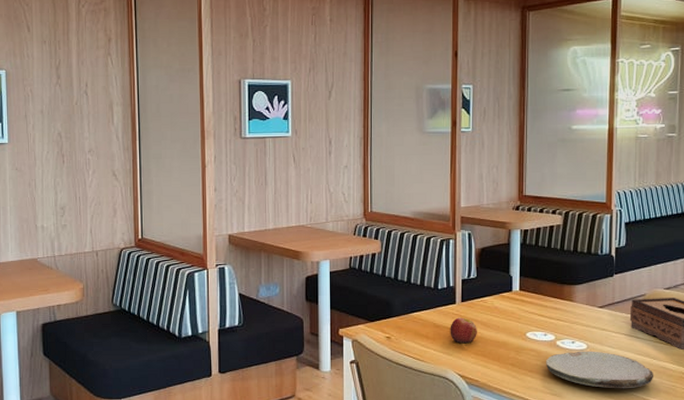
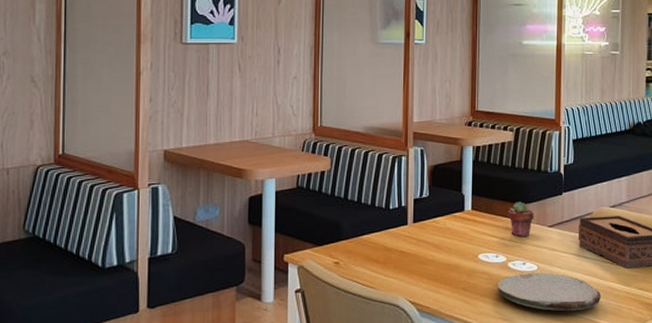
apple: present [450,317,477,344] -> none [401,239,429,268]
potted succulent: none [557,283,583,317] -> present [508,202,534,237]

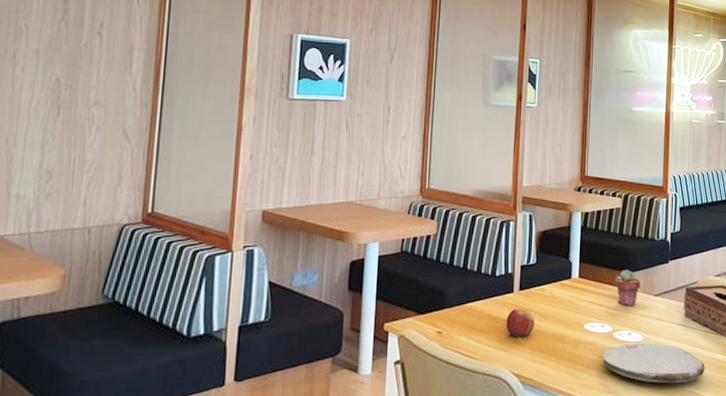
apple: none [401,239,429,268] -> present [506,308,535,338]

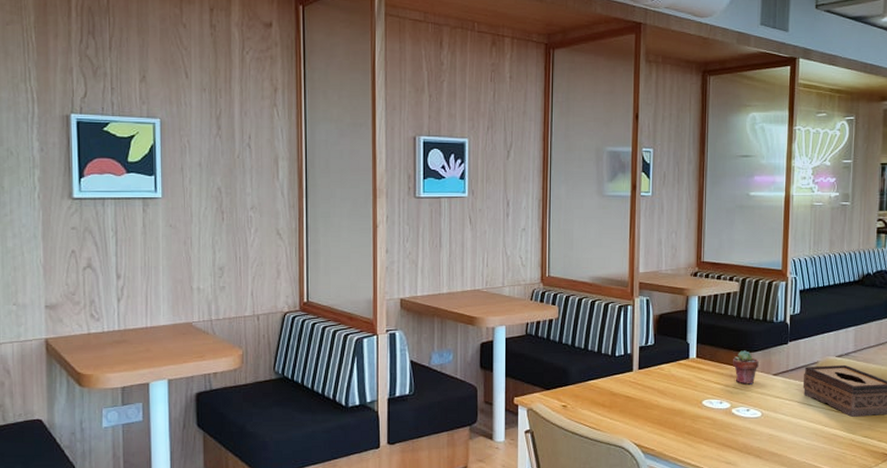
apple: present [506,308,535,338] -> none [626,385,654,412]
plate: present [603,342,705,384] -> none [721,418,825,457]

